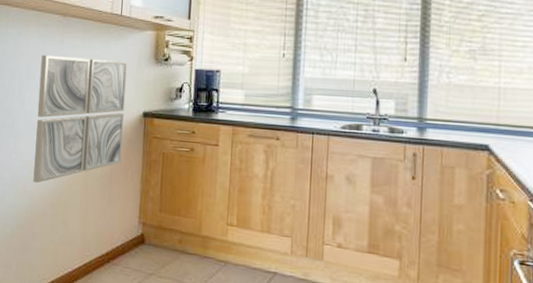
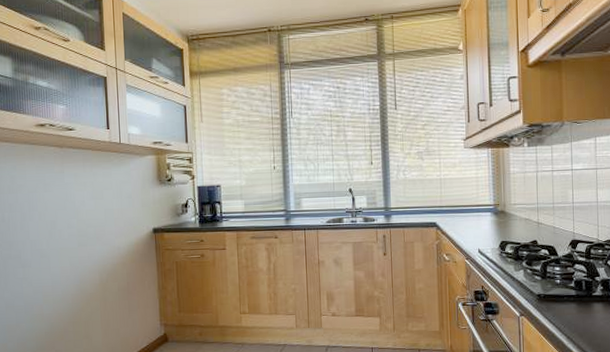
wall art: present [33,54,127,184] -> none [41,185,137,306]

